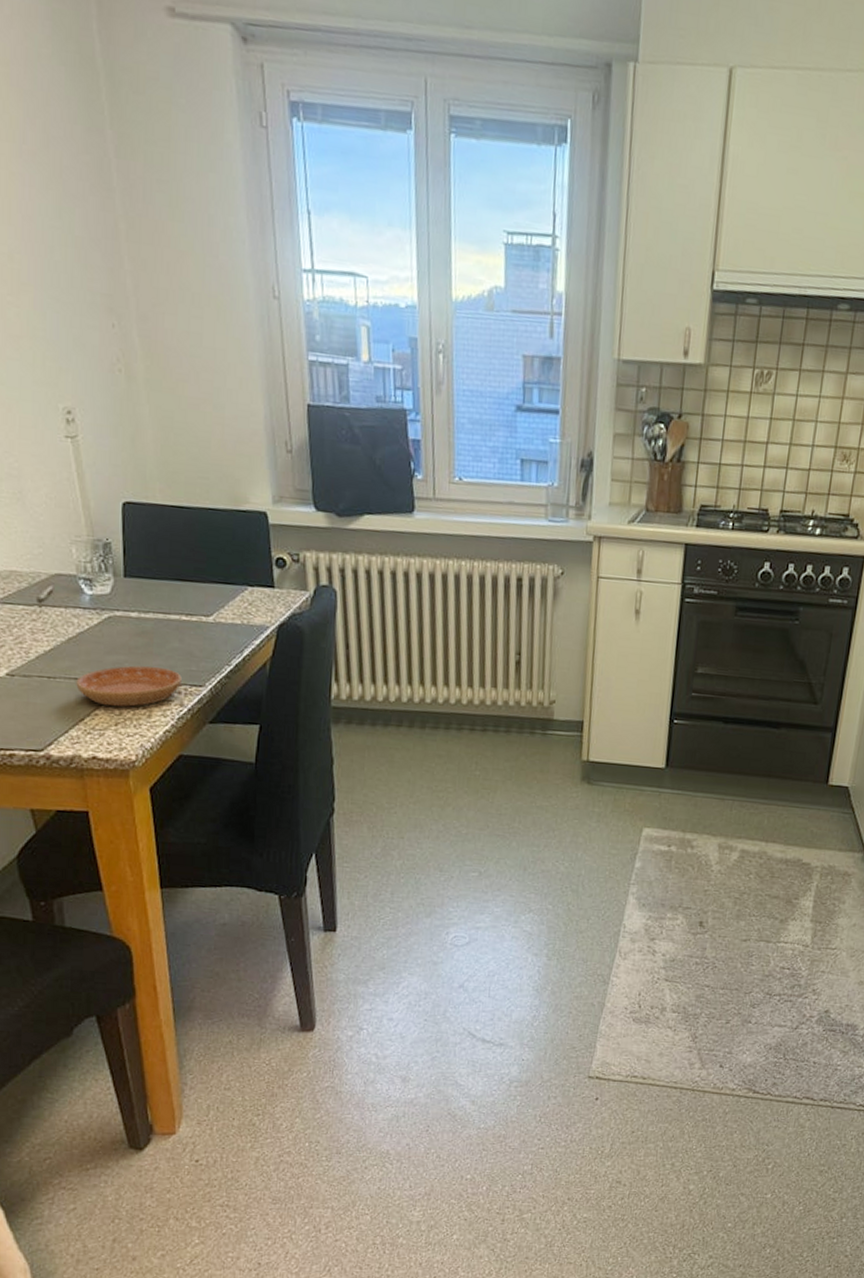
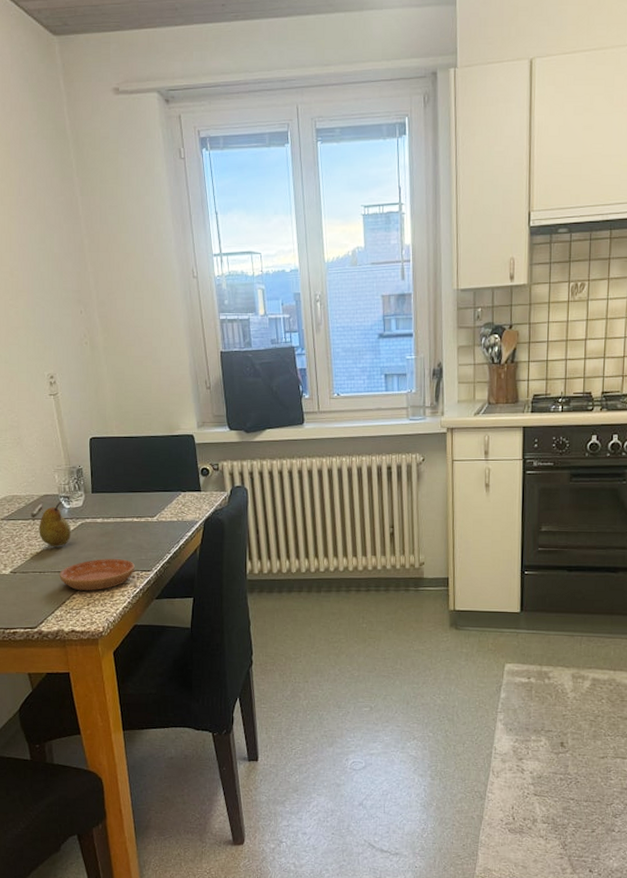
fruit: none [47,584,95,646] -> present [39,501,72,547]

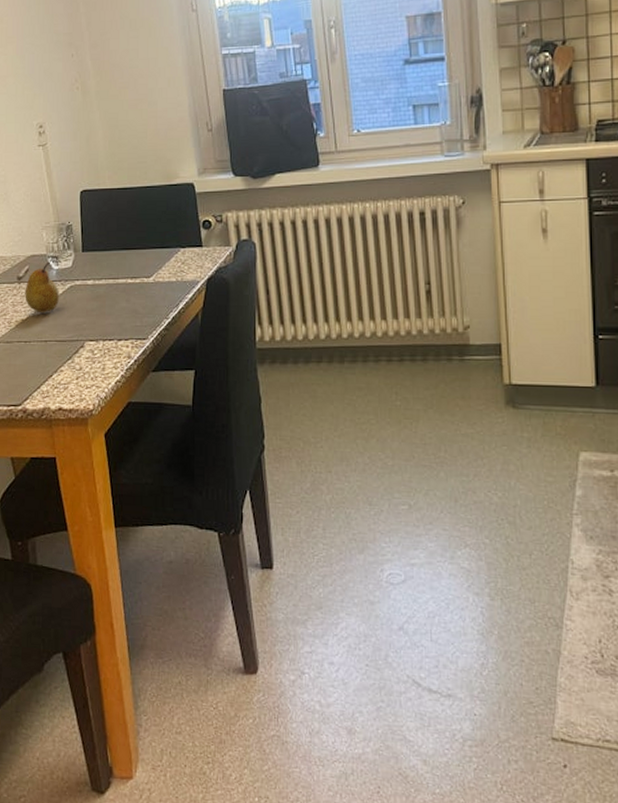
saucer: present [59,559,135,591] -> none [46,326,129,363]

